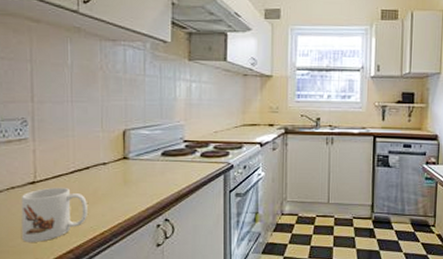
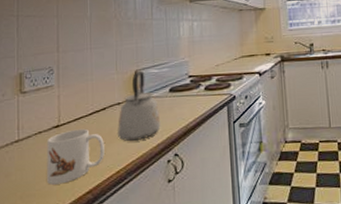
kettle: none [101,132,151,204] -> present [117,71,161,142]

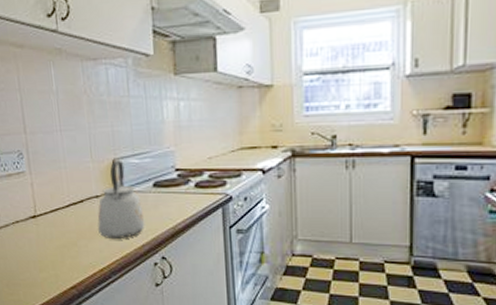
mug: present [47,128,105,185] -> none [25,221,86,276]

